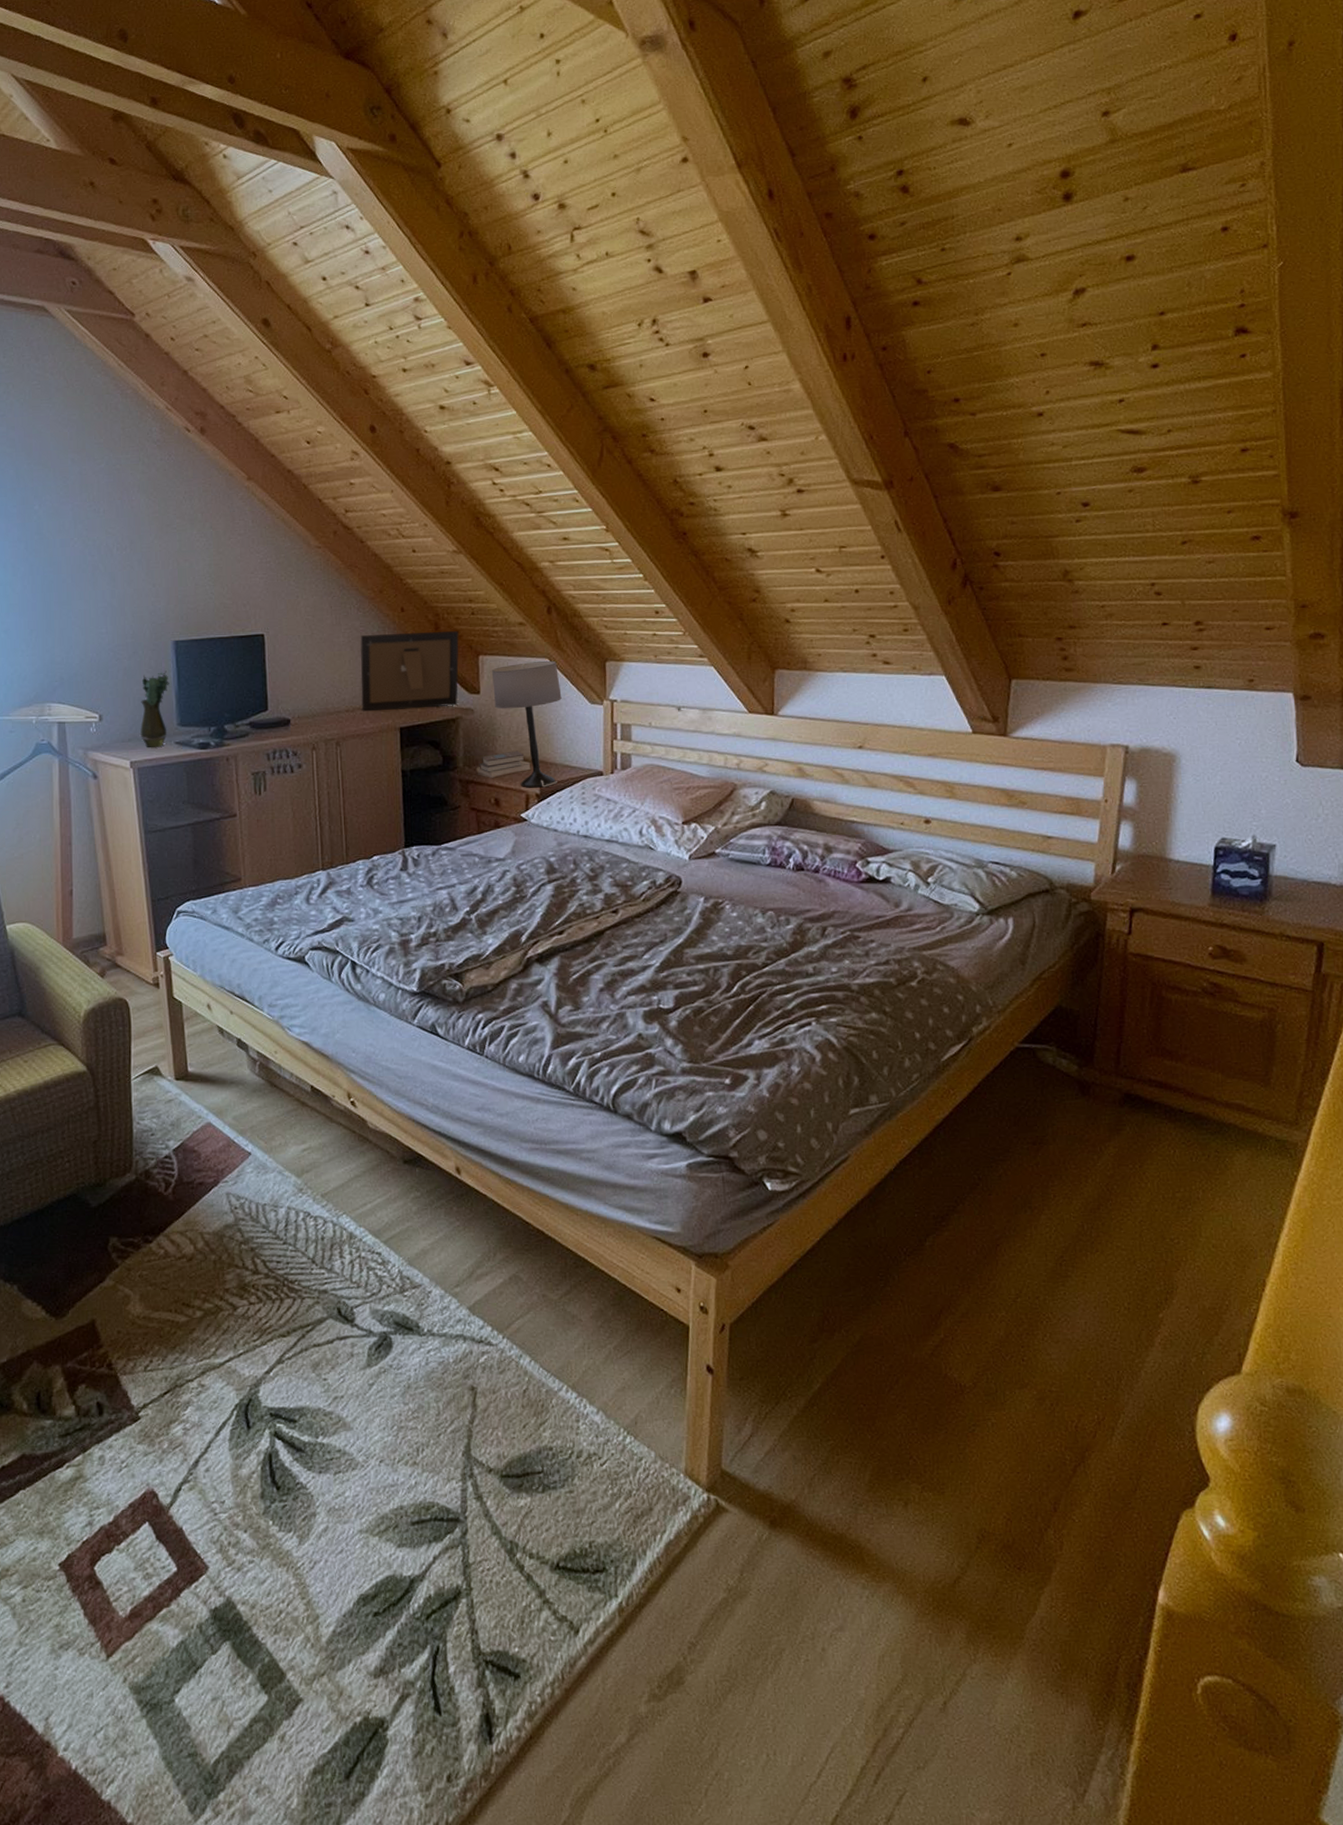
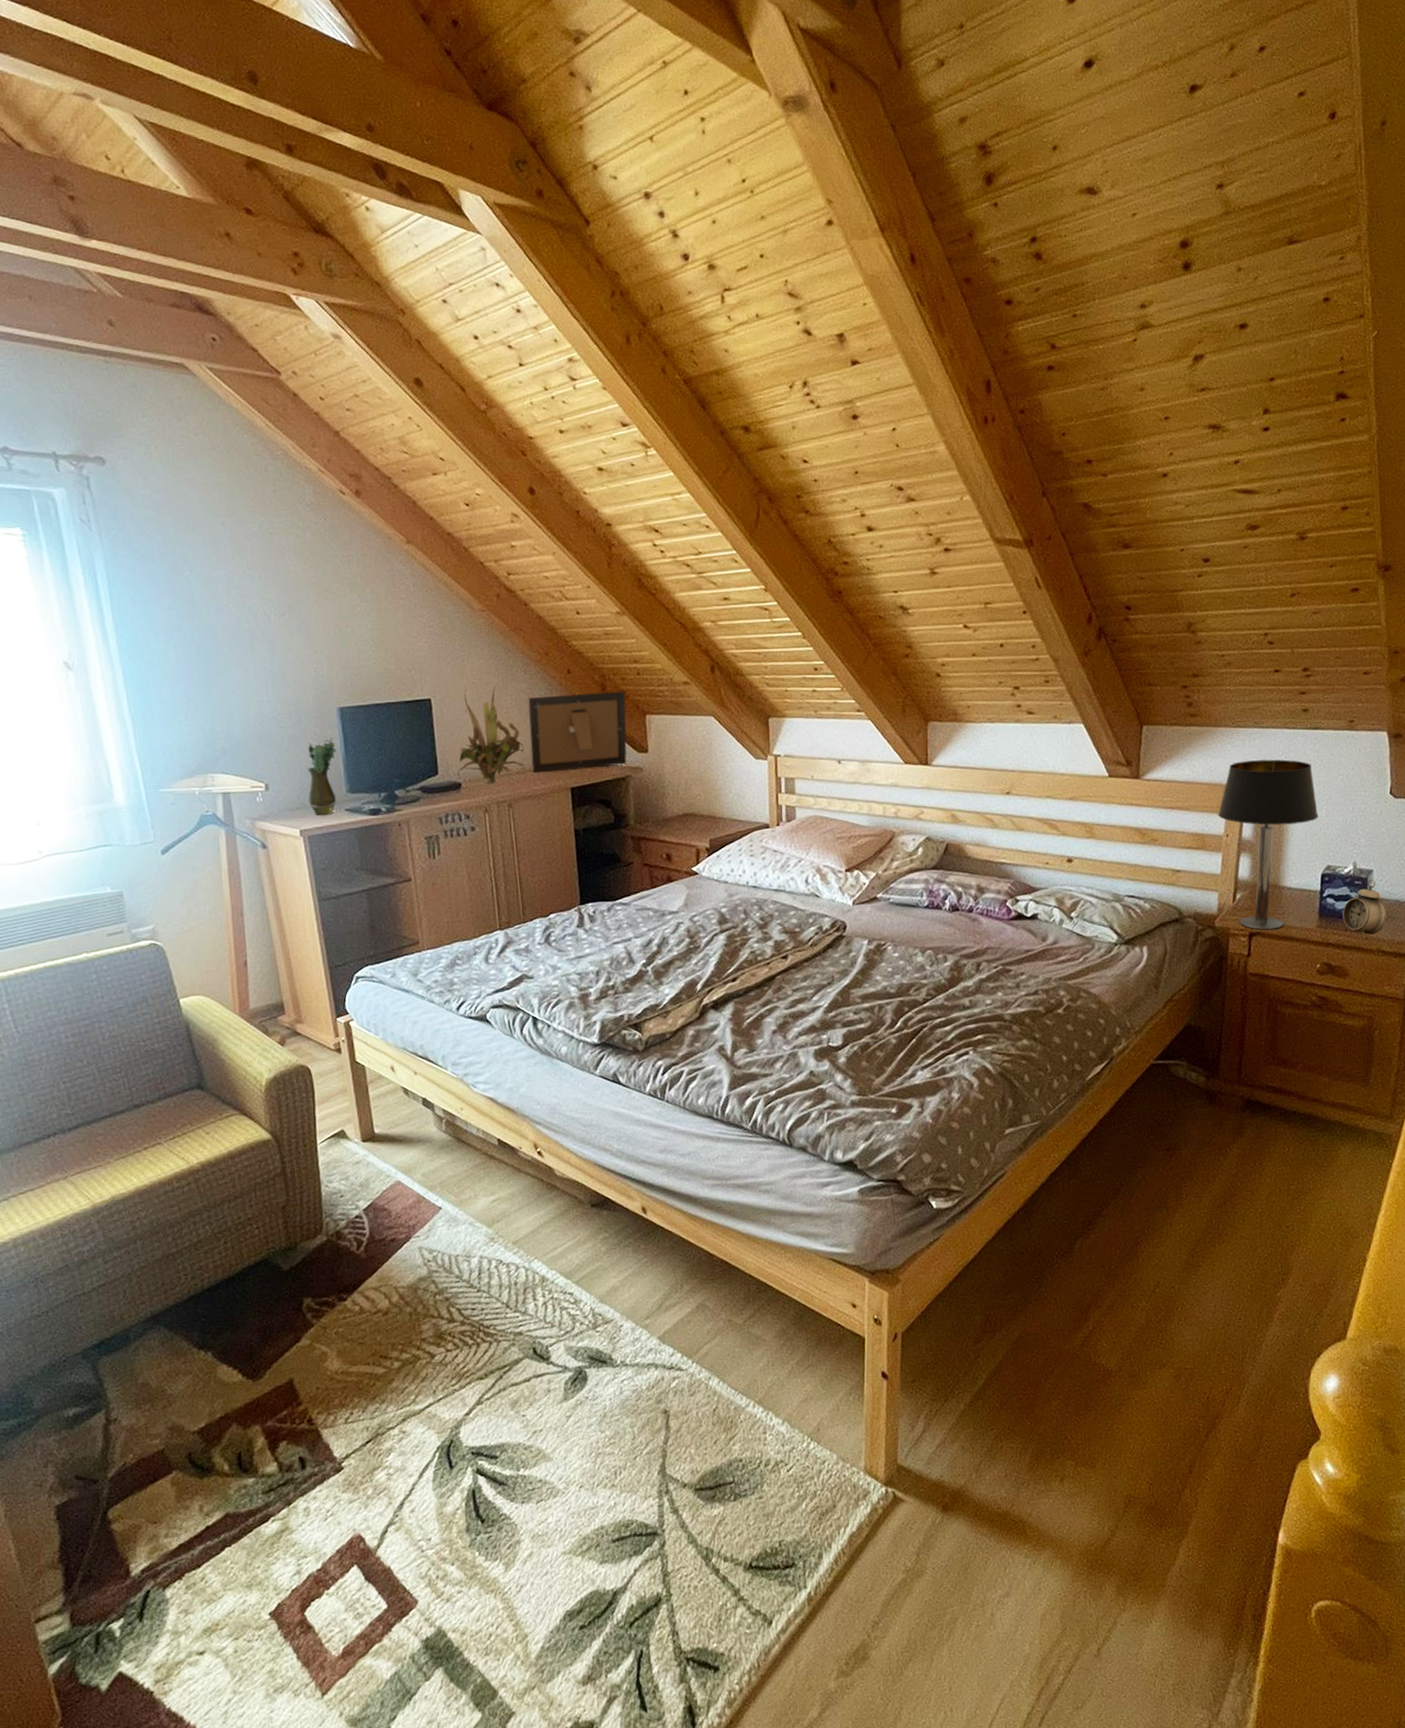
decorative plant: none [287,620,355,722] -> present [457,683,525,785]
books: present [475,750,531,779] -> none [646,806,700,835]
table lamp: present [491,661,562,788] -> none [658,719,728,842]
table lamp: none [1095,719,1213,906] -> present [1217,759,1319,930]
alarm clock: none [1239,855,1292,922] -> present [1342,879,1387,939]

